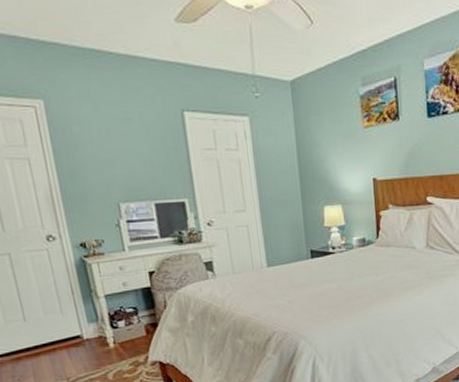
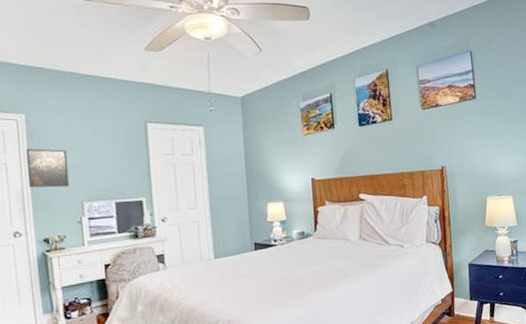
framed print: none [49,140,103,187] -> present [26,148,70,188]

